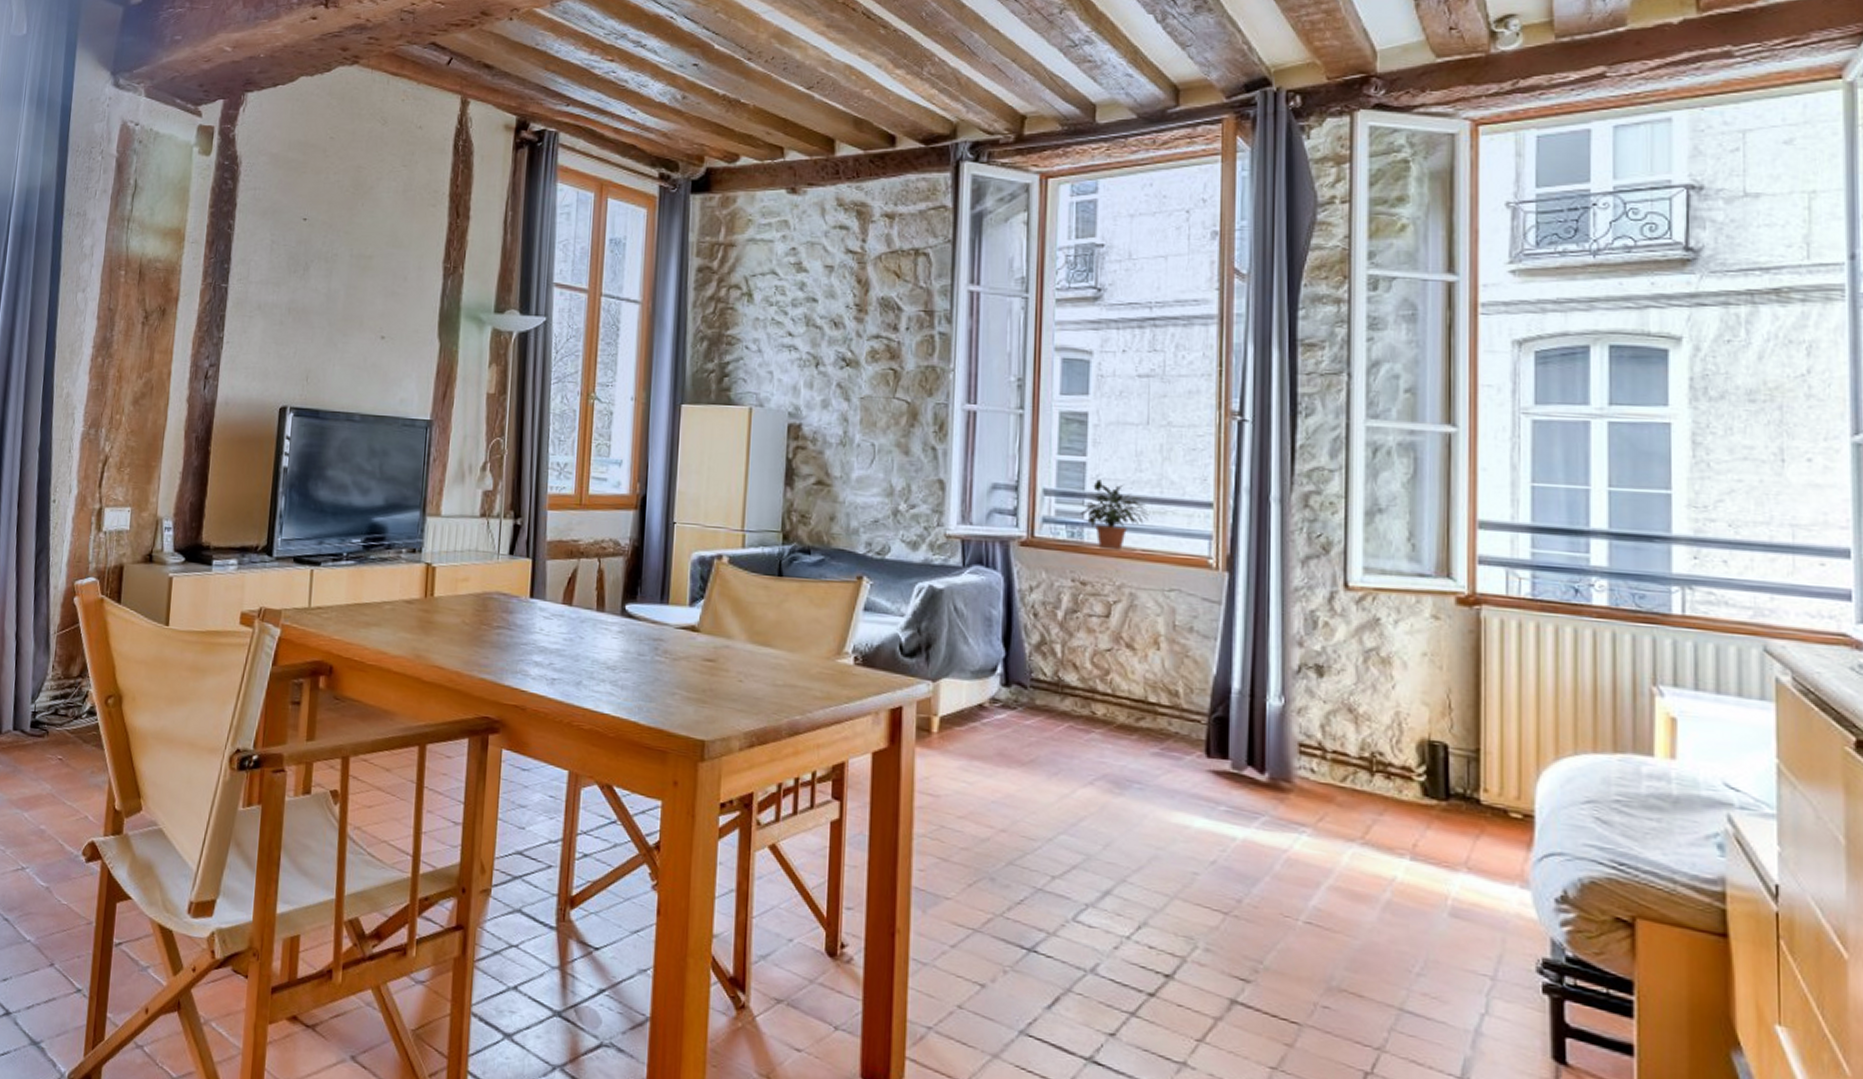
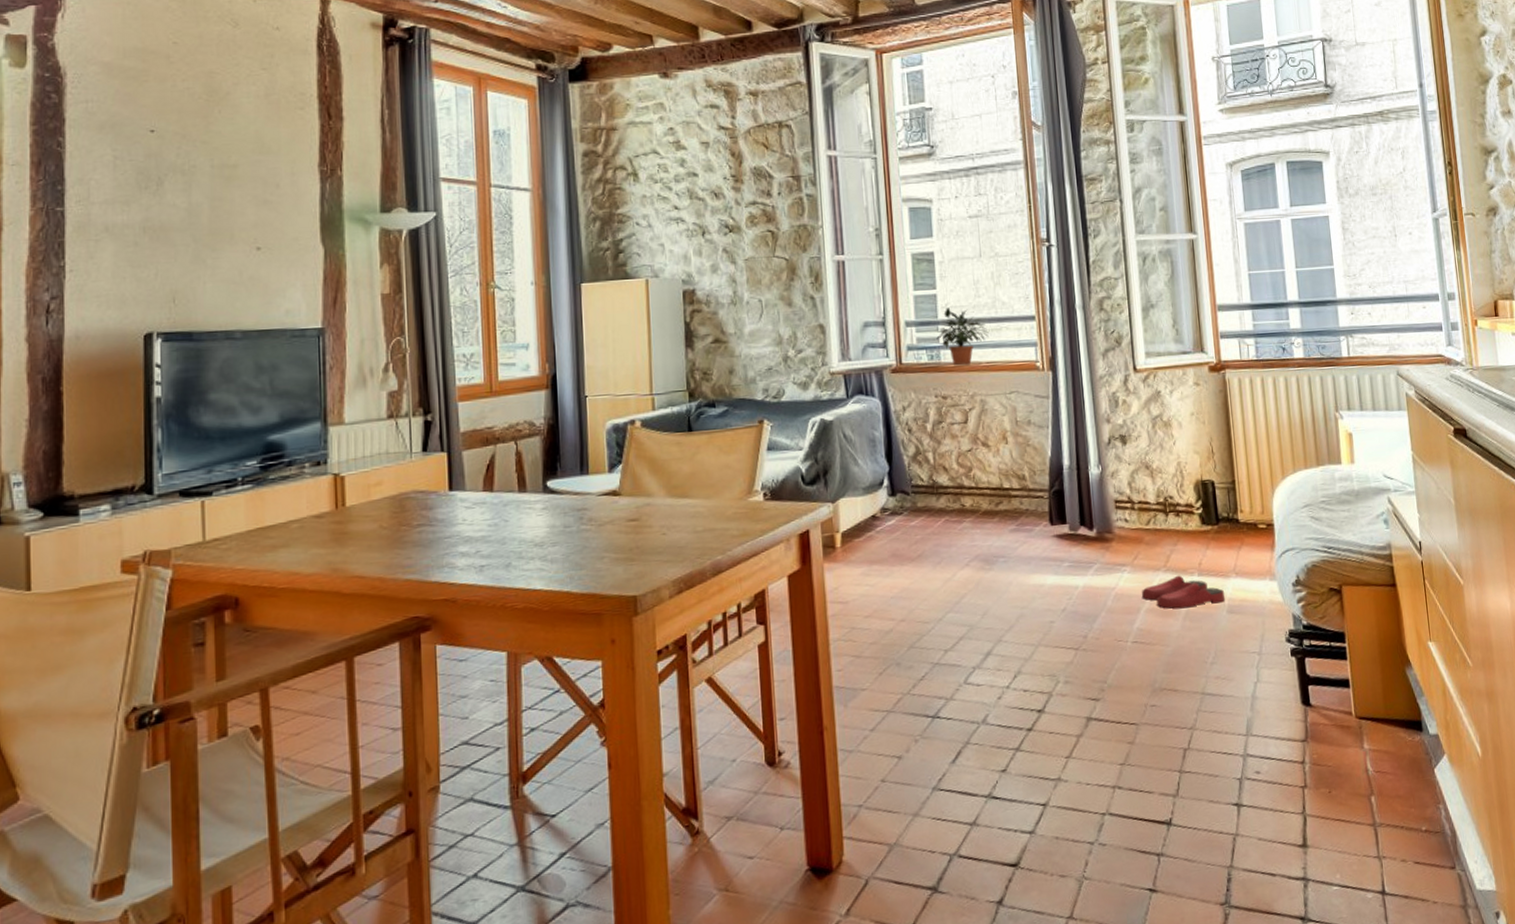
slippers: none [1324,853,1447,901] -> present [1141,575,1225,609]

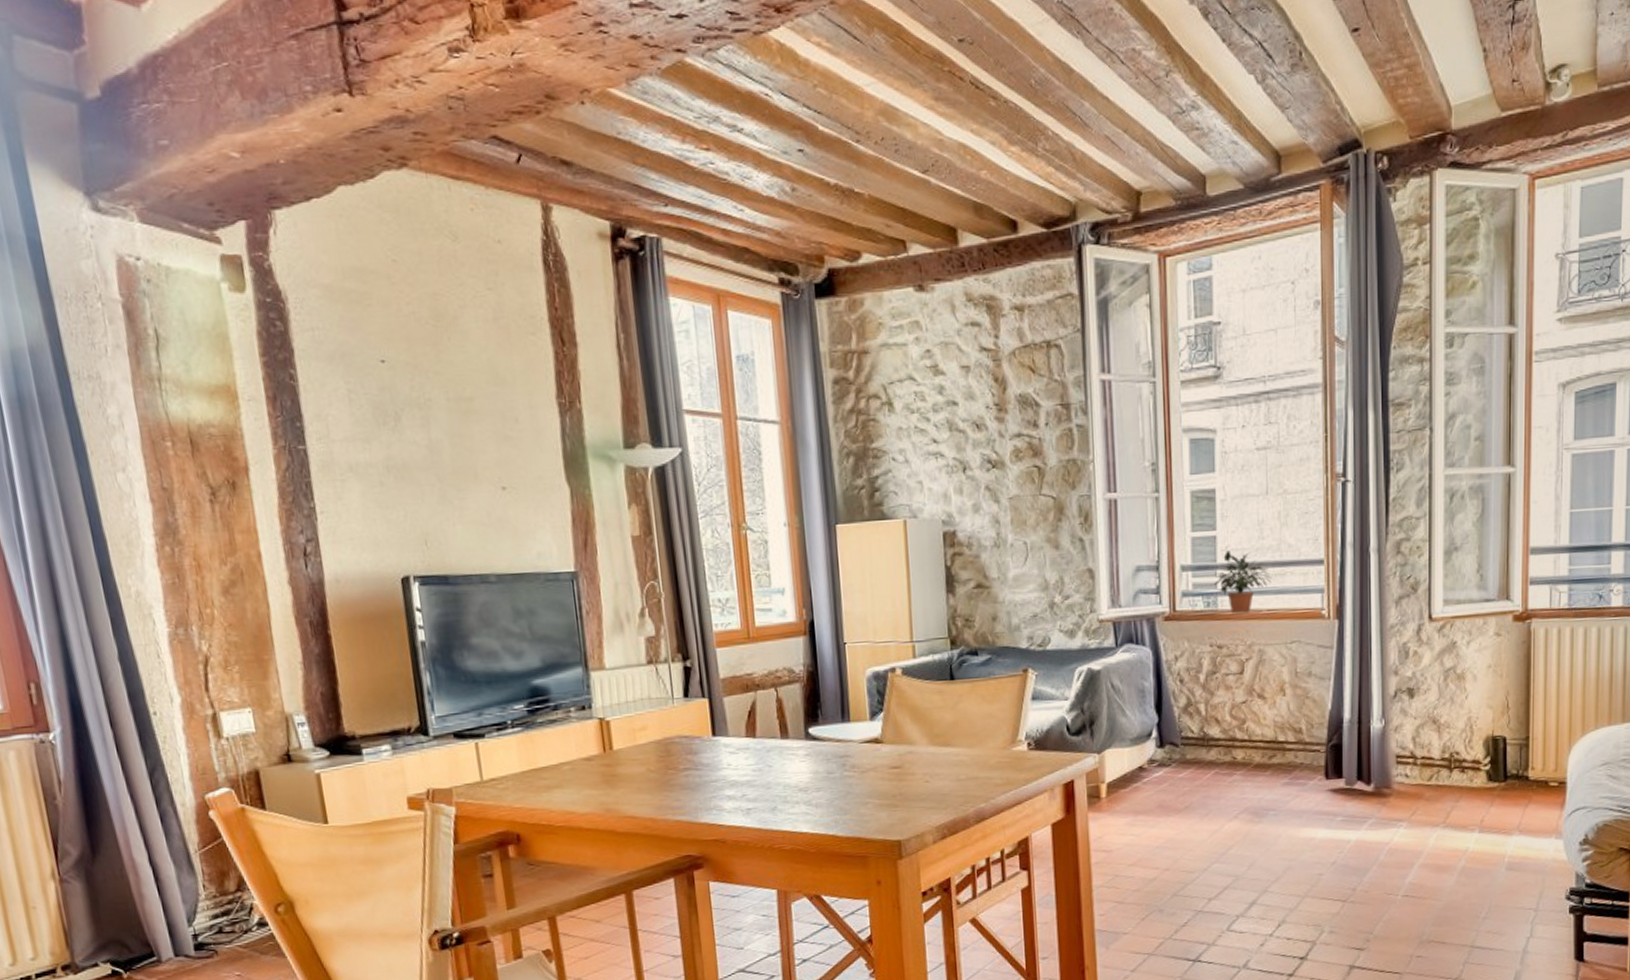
slippers: present [1141,575,1225,609] -> none [1416,831,1505,865]

